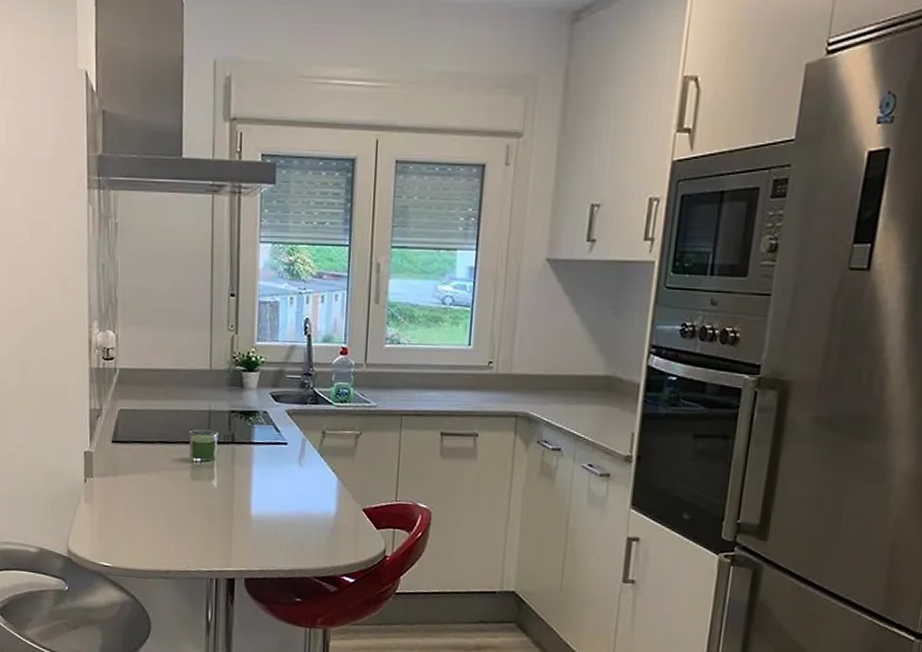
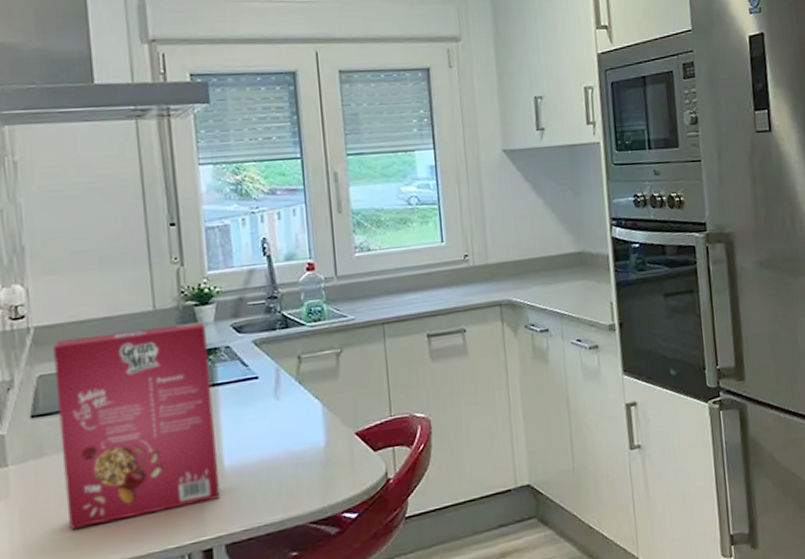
cereal box: none [131,383,249,540] -> present [53,321,221,529]

